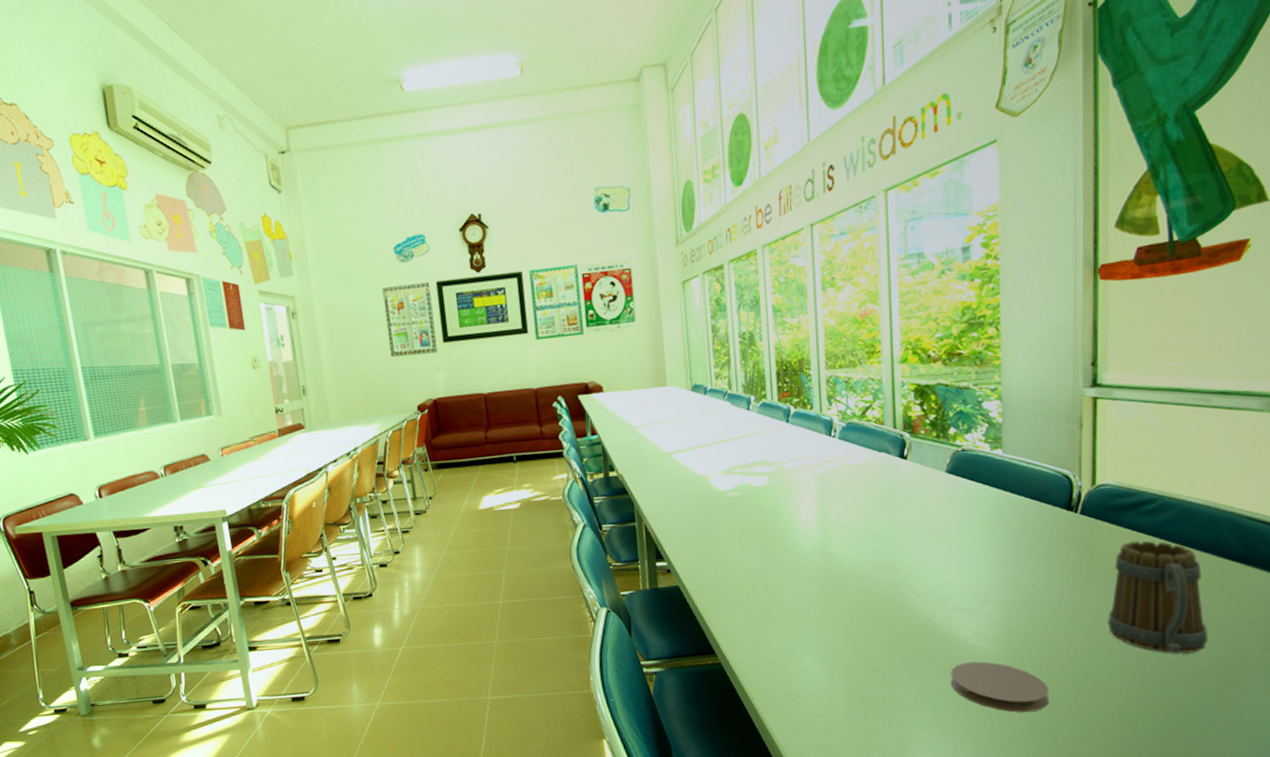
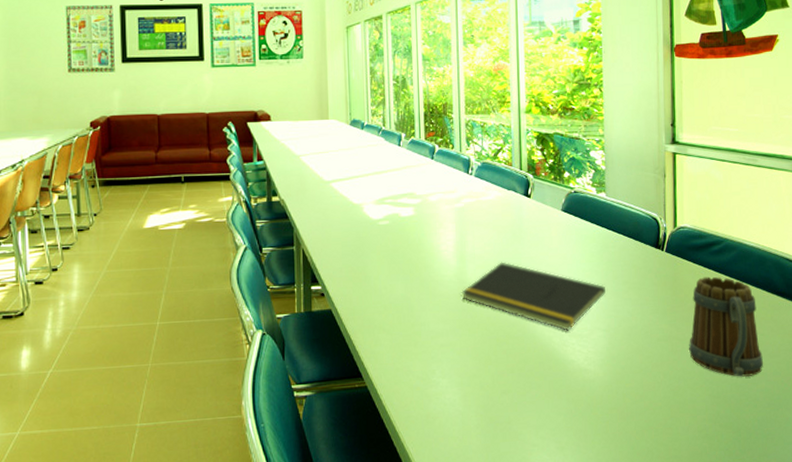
notepad: none [824,531,1001,605] -> present [461,262,605,331]
coaster: present [951,661,1050,713] -> none [566,384,646,432]

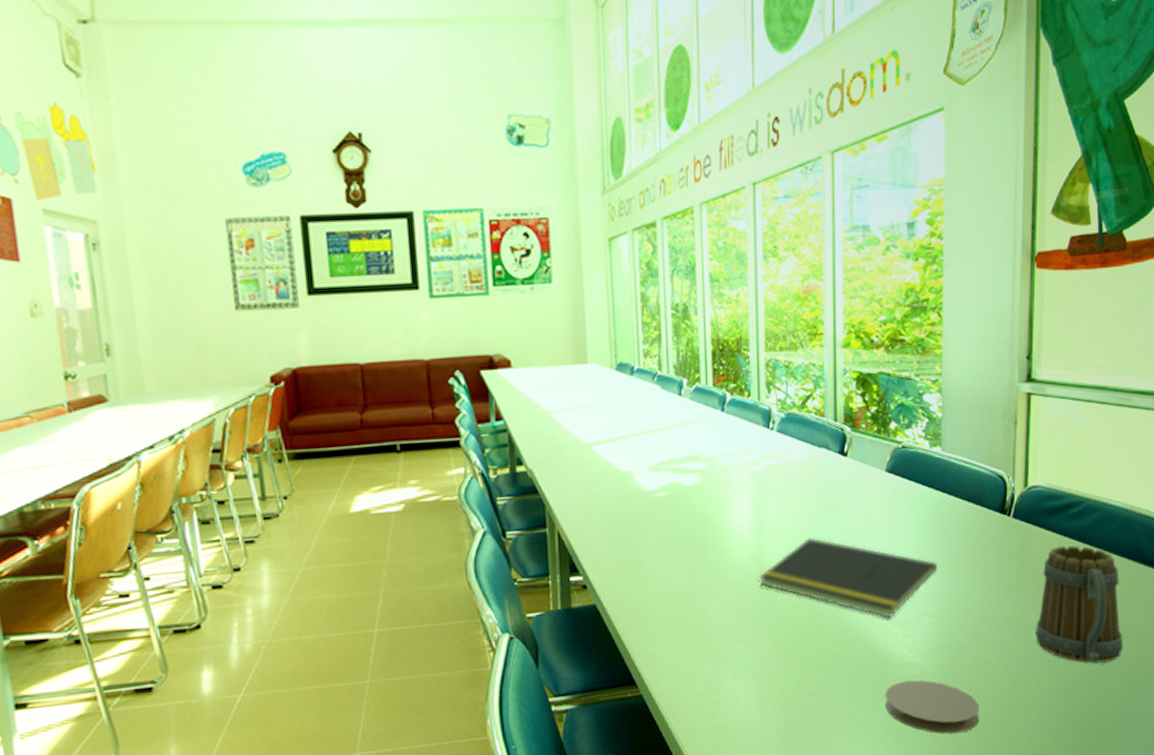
coaster: none [566,384,646,432] -> present [886,680,980,734]

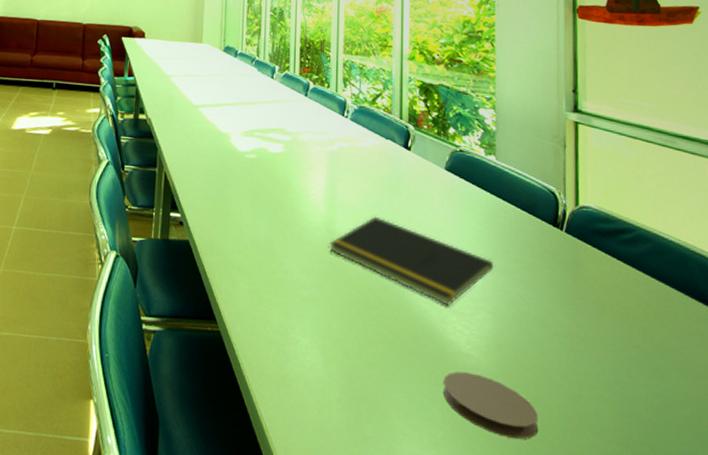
mug: present [1036,545,1123,664] -> none [593,268,687,398]

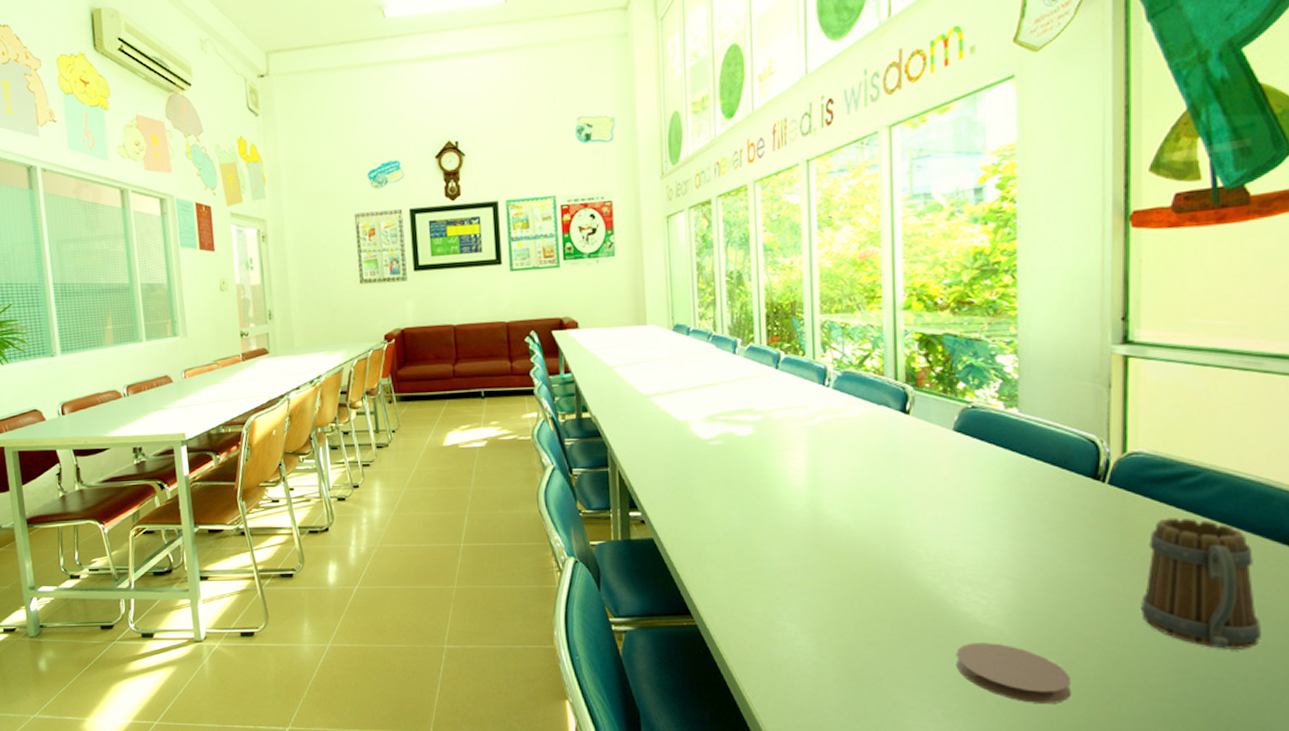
notepad: present [329,216,493,306] -> none [815,491,1015,577]
mug: none [593,268,687,398] -> present [1141,518,1261,649]

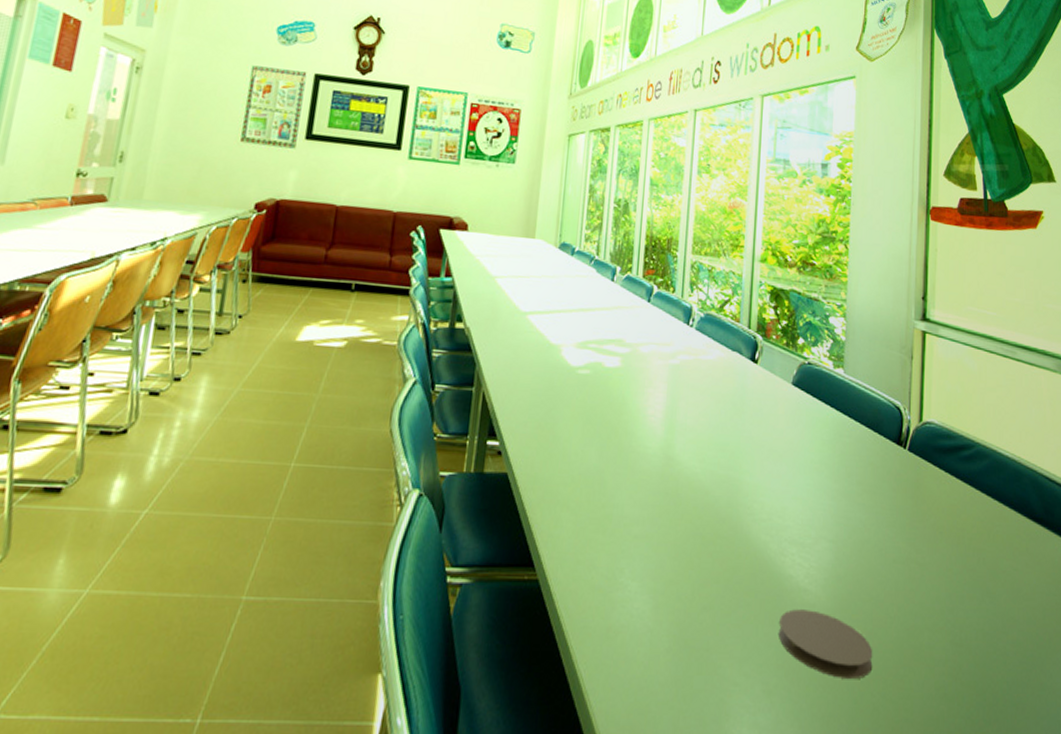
mug: present [1141,518,1261,649] -> none [929,487,1015,622]

